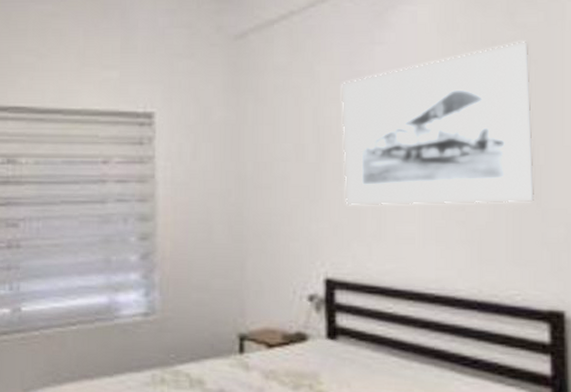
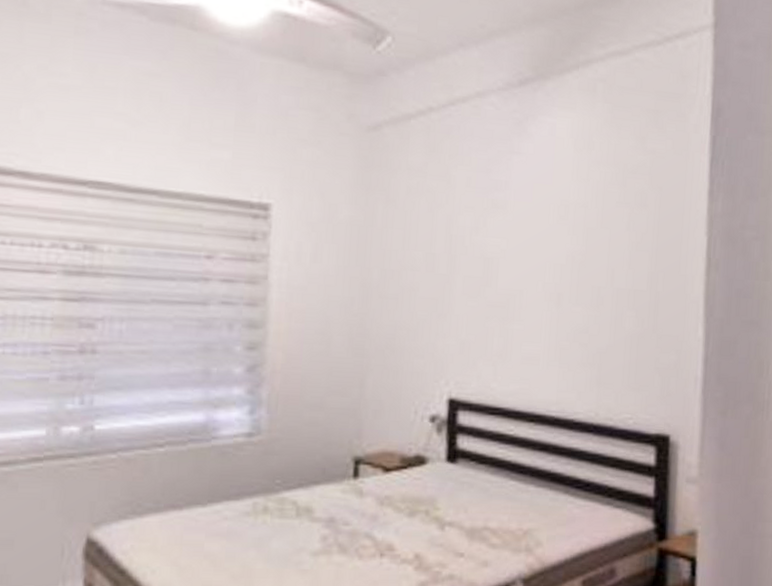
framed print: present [340,40,535,206] -> none [473,166,657,328]

